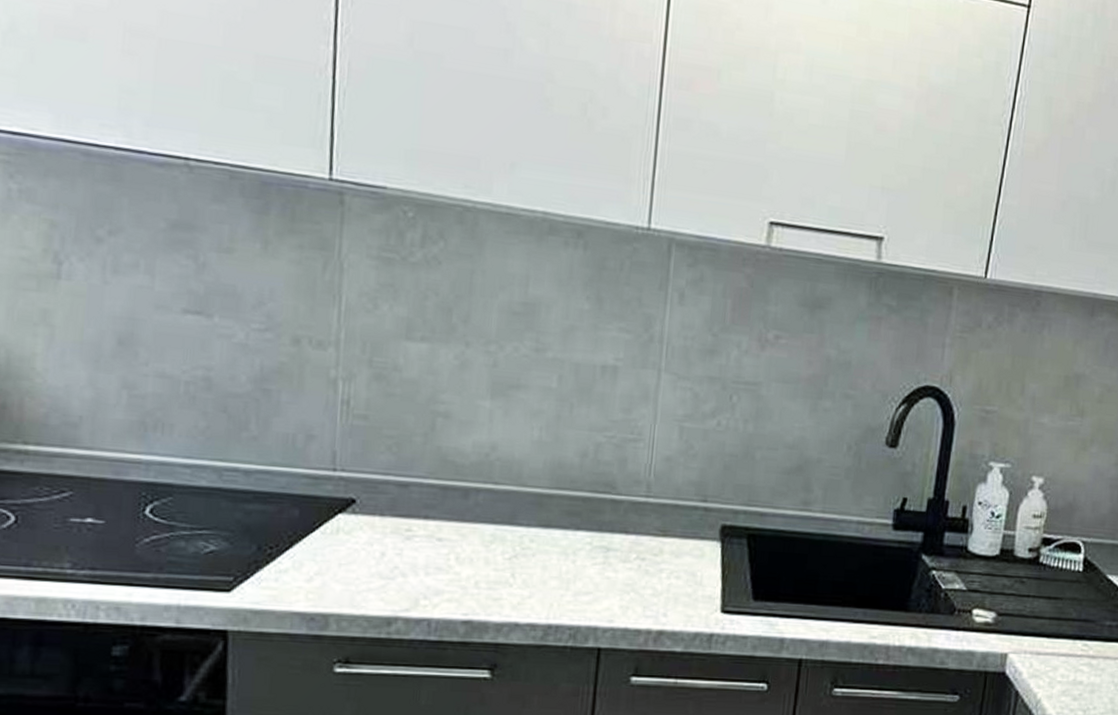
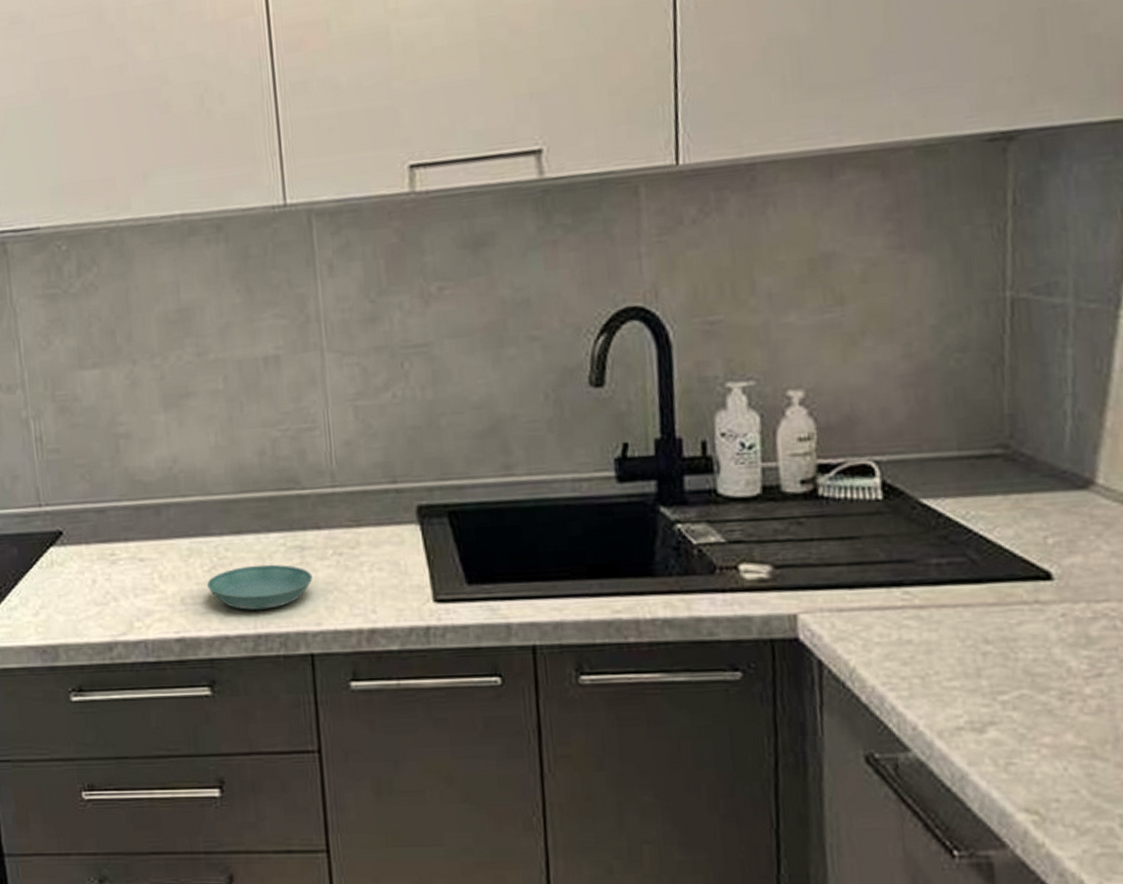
saucer: none [505,559,613,602] -> present [207,564,313,610]

